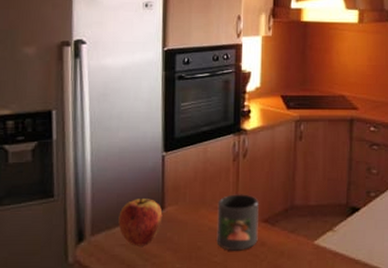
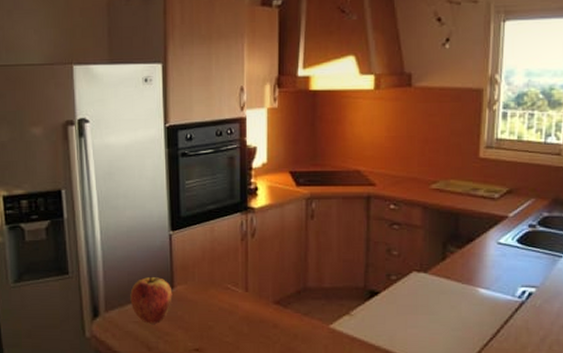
mug: present [216,194,259,251] -> none [227,274,270,332]

